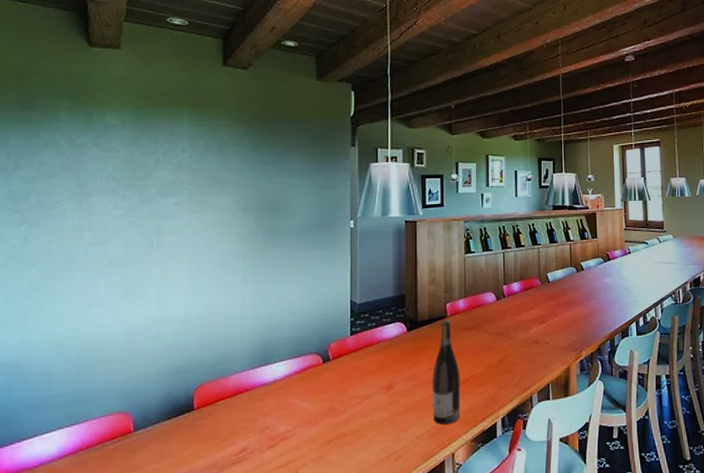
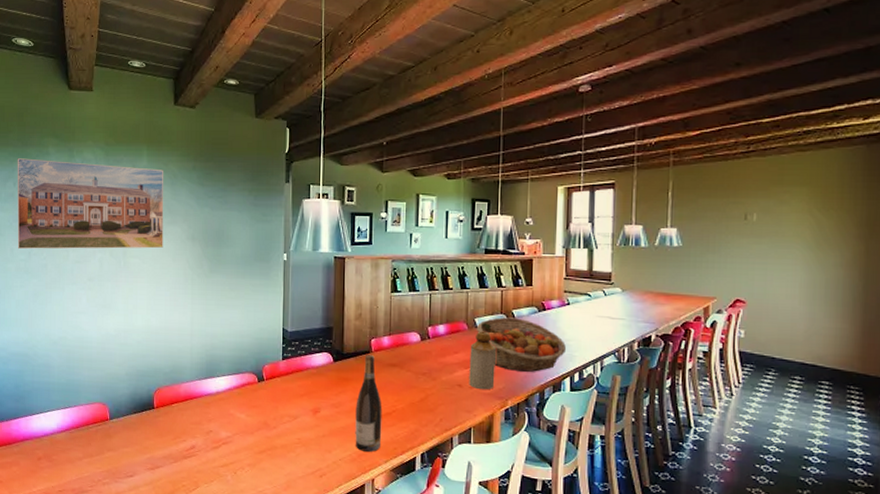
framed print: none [9,124,210,232] -> present [17,158,164,249]
bottle: none [544,285,569,344] -> present [469,331,496,390]
fruit basket: none [548,269,631,322] -> present [476,317,567,372]

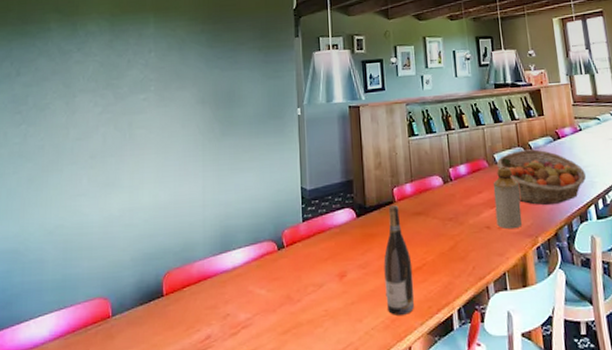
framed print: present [17,158,164,249] -> none [11,35,172,131]

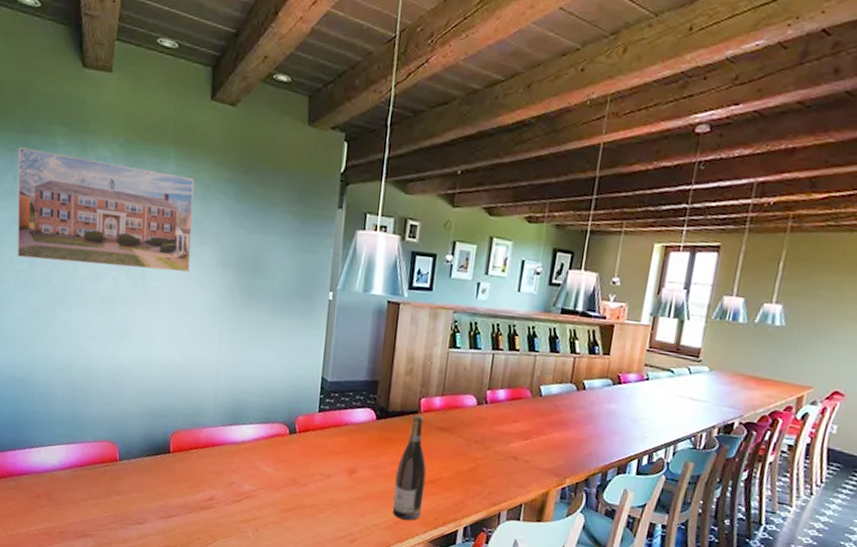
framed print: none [11,35,172,131] -> present [17,147,194,272]
bottle: present [493,166,523,229] -> none [525,400,560,466]
fruit basket: present [496,149,587,205] -> none [540,387,639,451]

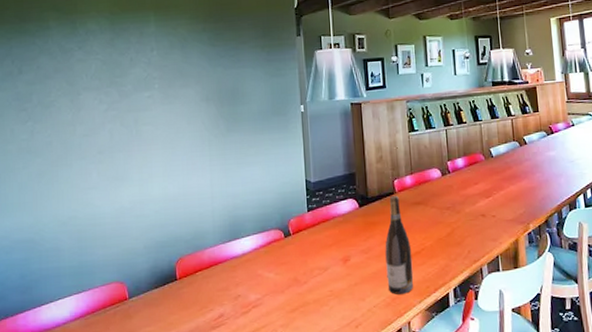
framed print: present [17,147,194,272] -> none [15,33,177,128]

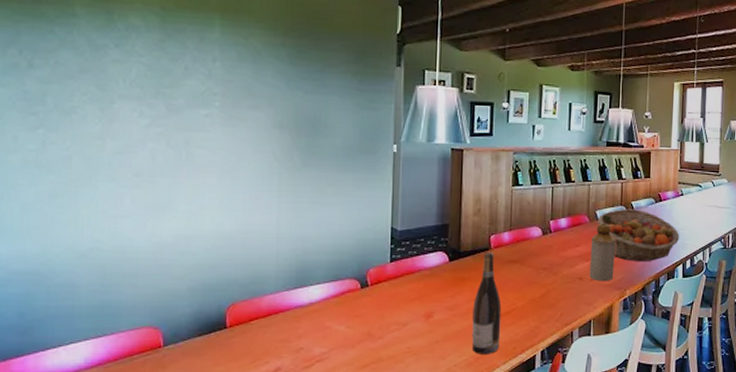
bottle: none [488,159,516,217] -> present [589,223,616,282]
fruit basket: none [492,143,577,195] -> present [597,209,680,261]

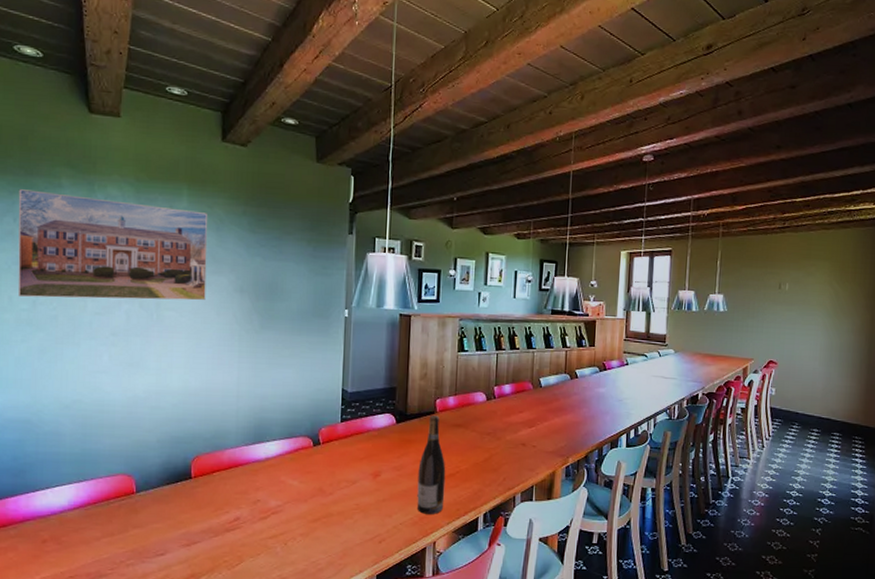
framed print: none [24,18,243,138] -> present [17,189,208,301]
bottle: present [589,223,616,282] -> none [532,390,559,449]
fruit basket: present [597,209,680,261] -> none [540,377,624,430]

